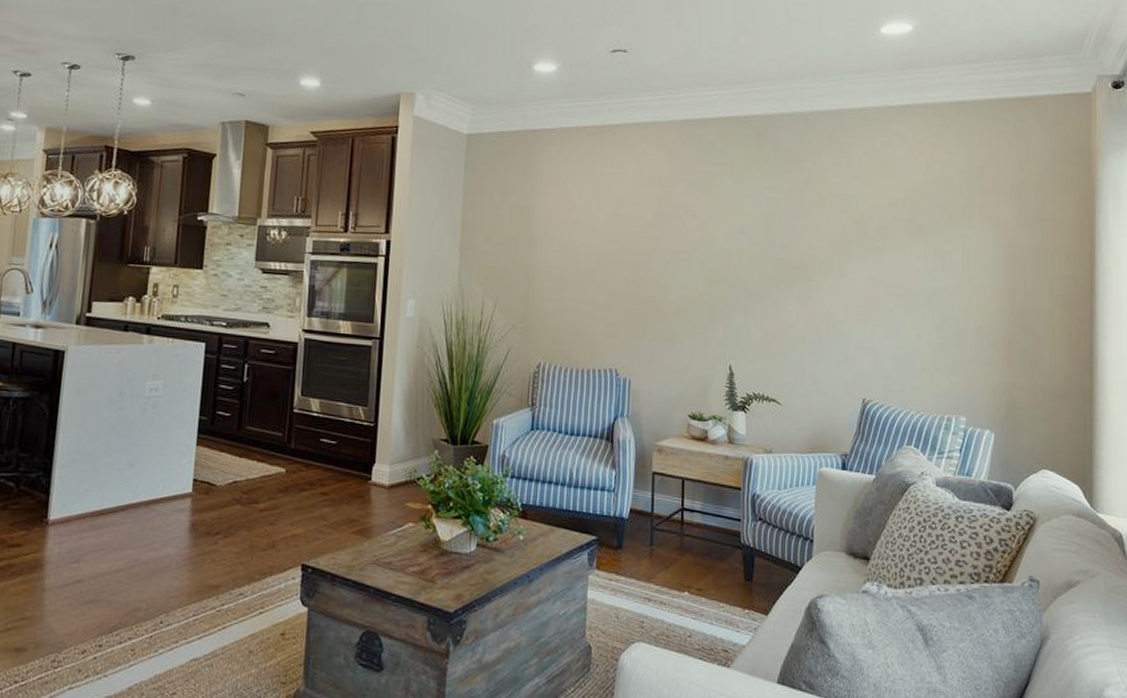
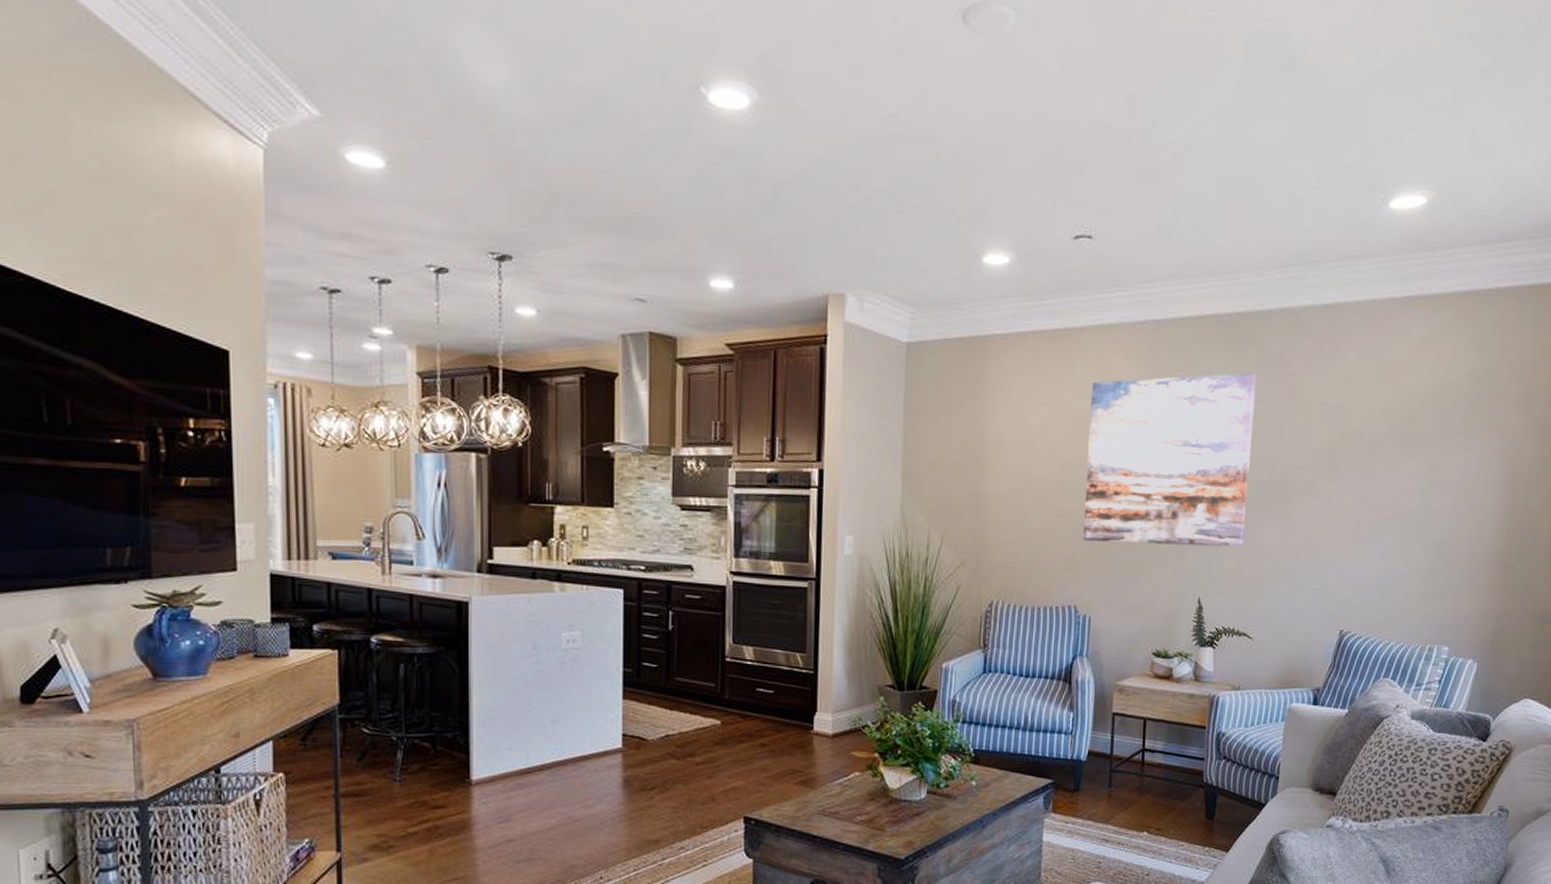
wall art: none [623,166,774,319] -> present [1083,372,1257,548]

